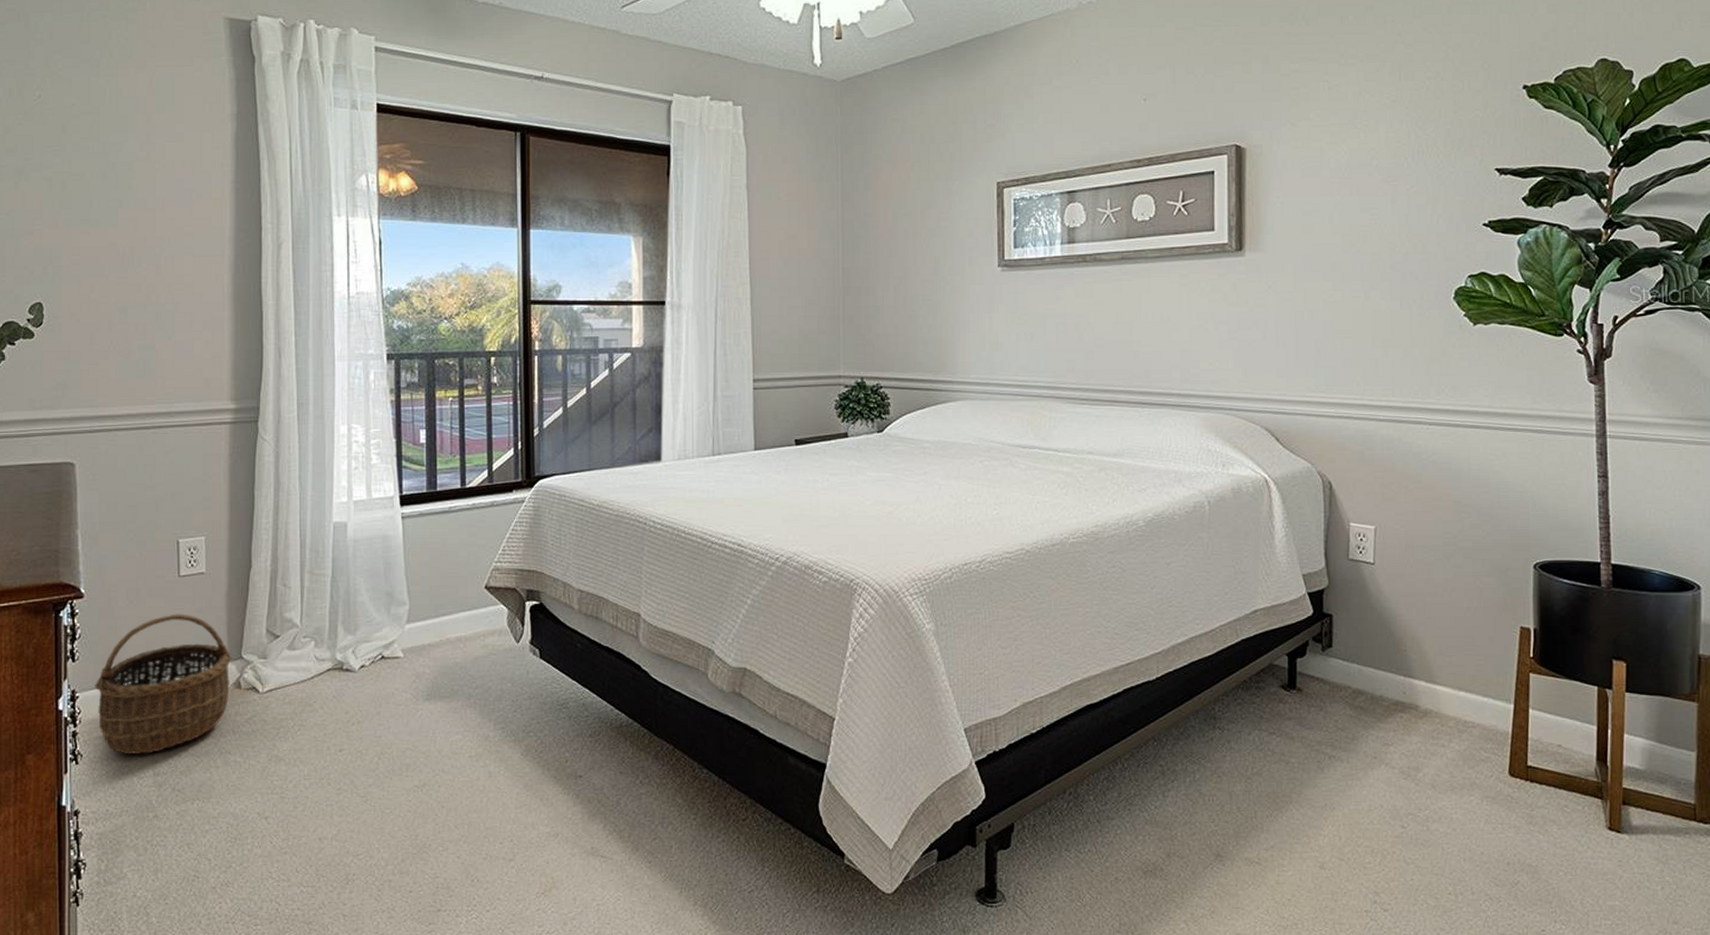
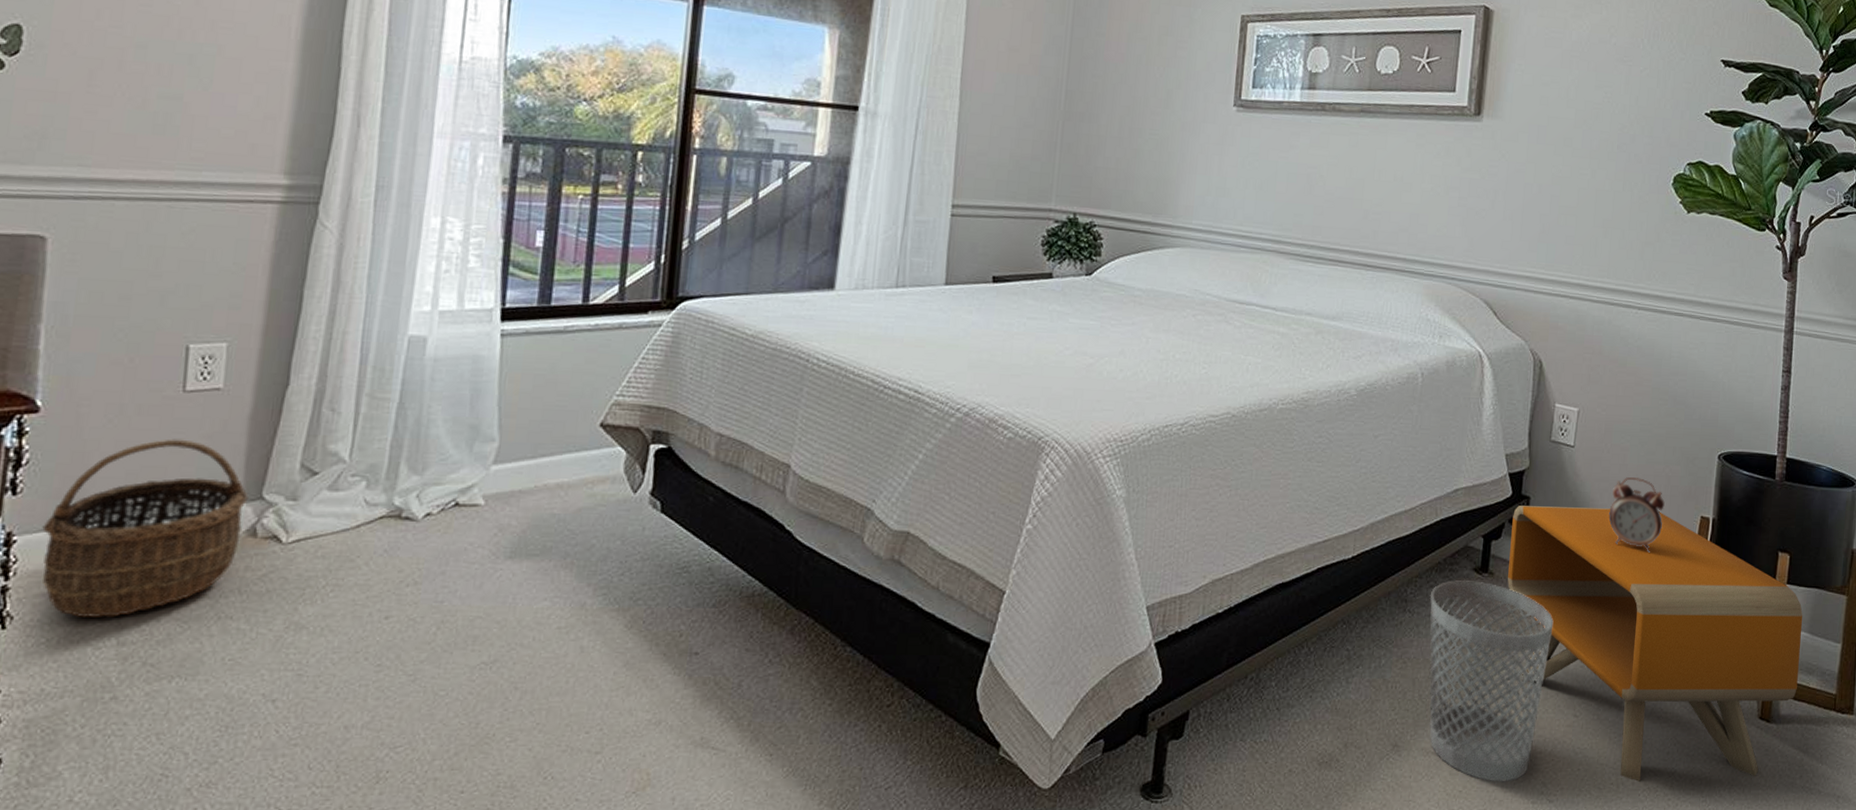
wastebasket: none [1238,696,1370,891] -> present [1429,579,1554,782]
nightstand: none [1316,623,1649,892] -> present [1507,506,1803,782]
alarm clock: none [1418,591,1479,665] -> present [1608,477,1665,553]

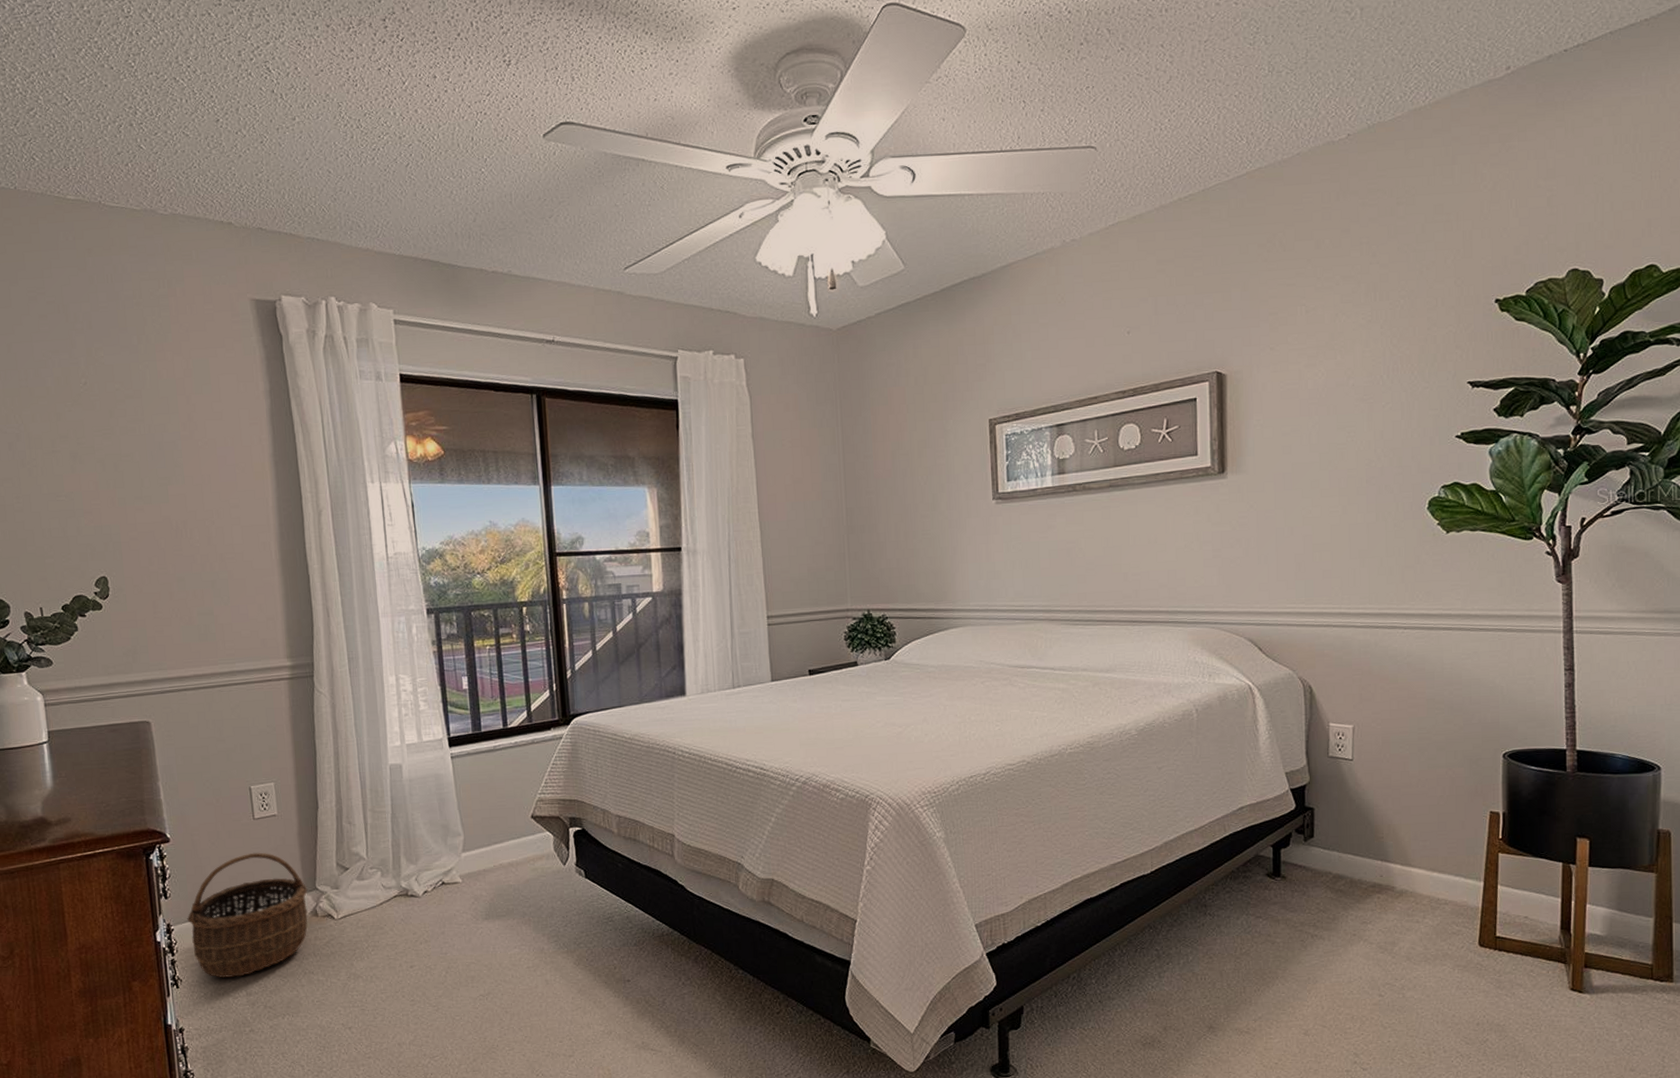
wastebasket: present [1429,579,1554,782] -> none [1227,884,1350,1055]
nightstand: present [1507,506,1803,782] -> none [1299,810,1610,1050]
alarm clock: present [1608,477,1665,553] -> none [1394,782,1451,848]

